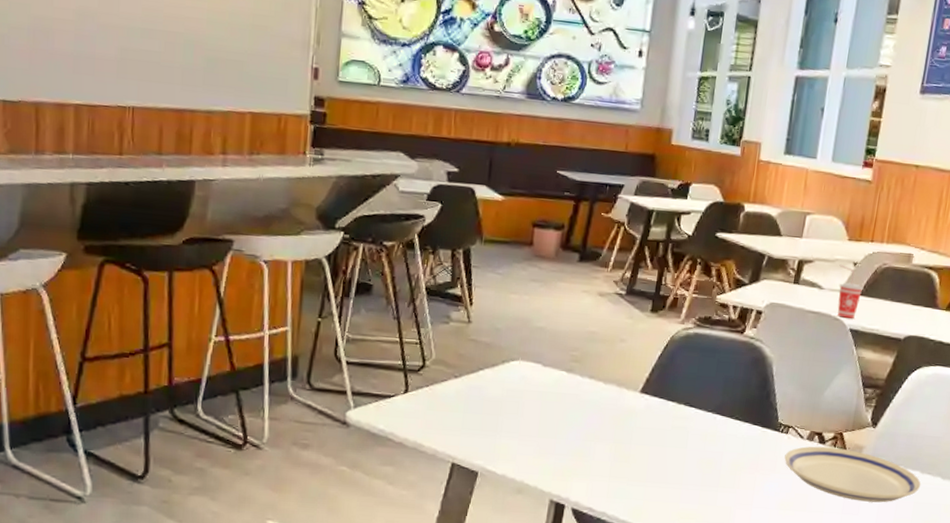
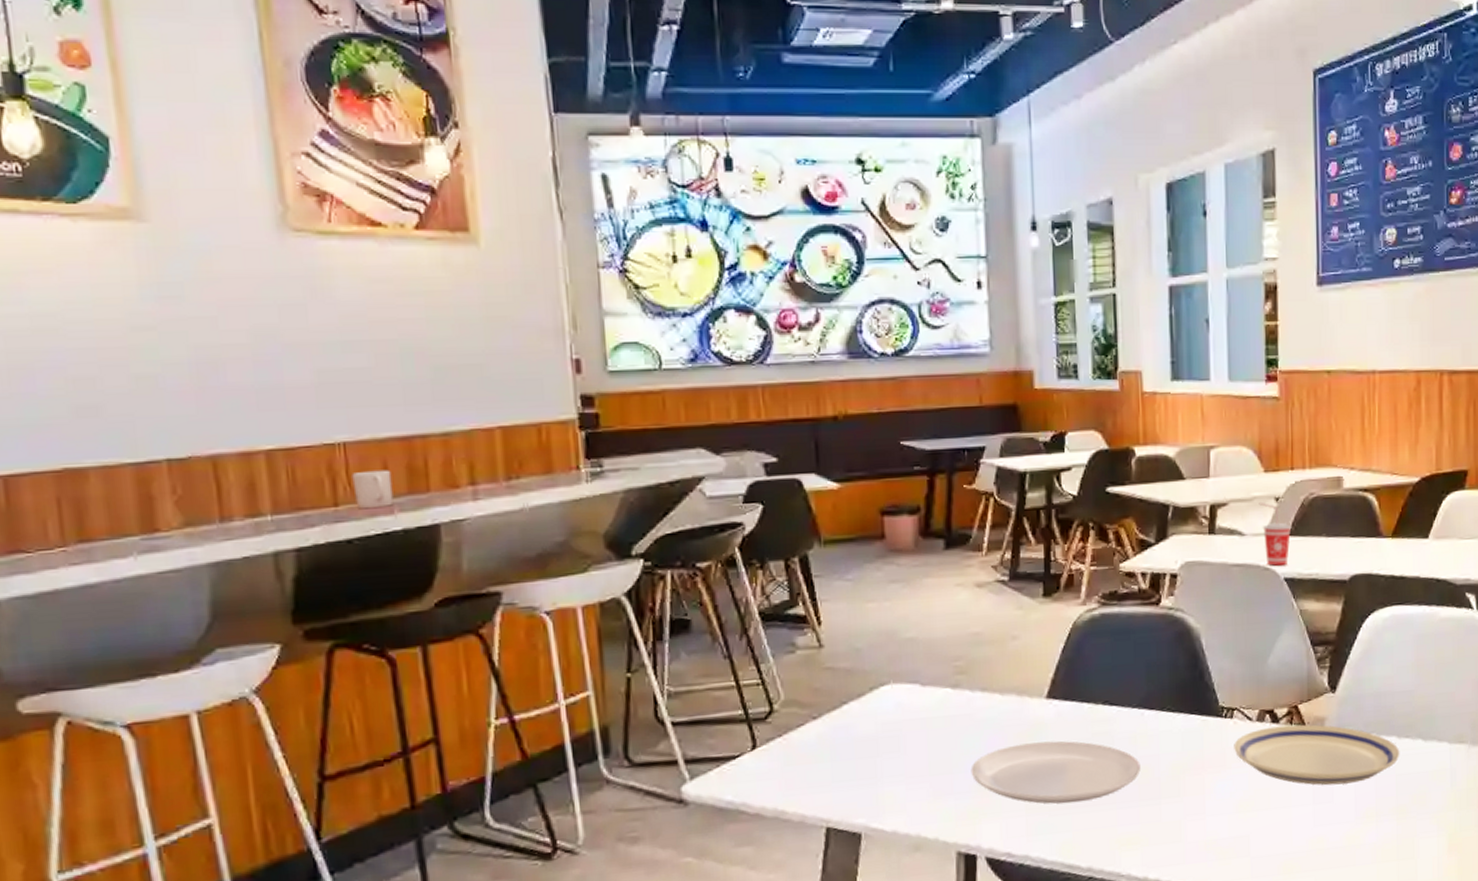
mug: none [135,131,165,162] -> present [351,469,394,510]
plate: none [571,424,707,478] -> present [970,740,1141,804]

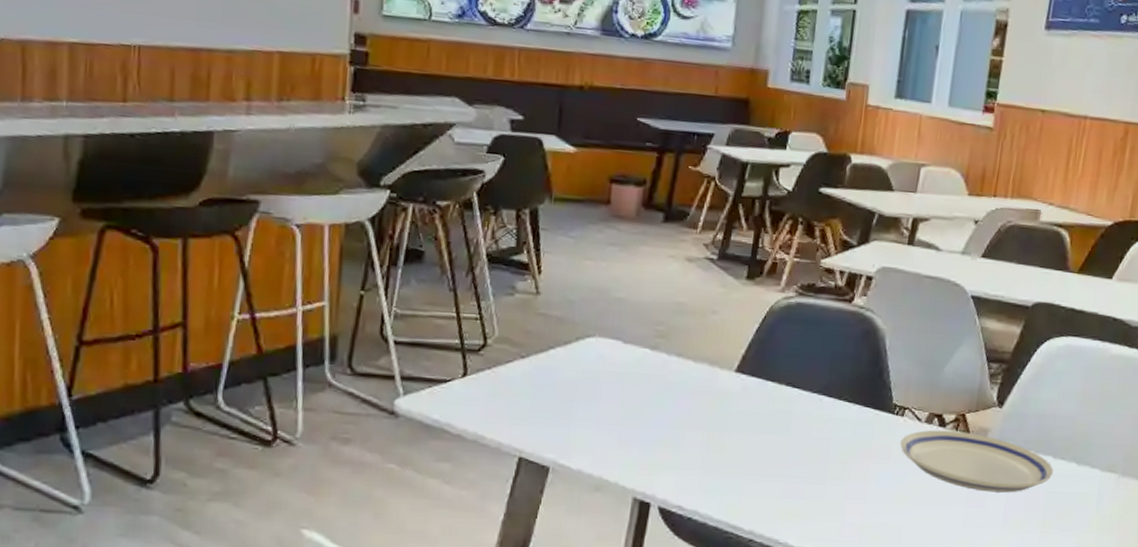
mug: present [351,469,394,510] -> none [141,74,177,110]
plate: present [970,740,1141,804] -> none [656,409,812,471]
beverage cup: present [1259,503,1292,566] -> none [957,223,986,284]

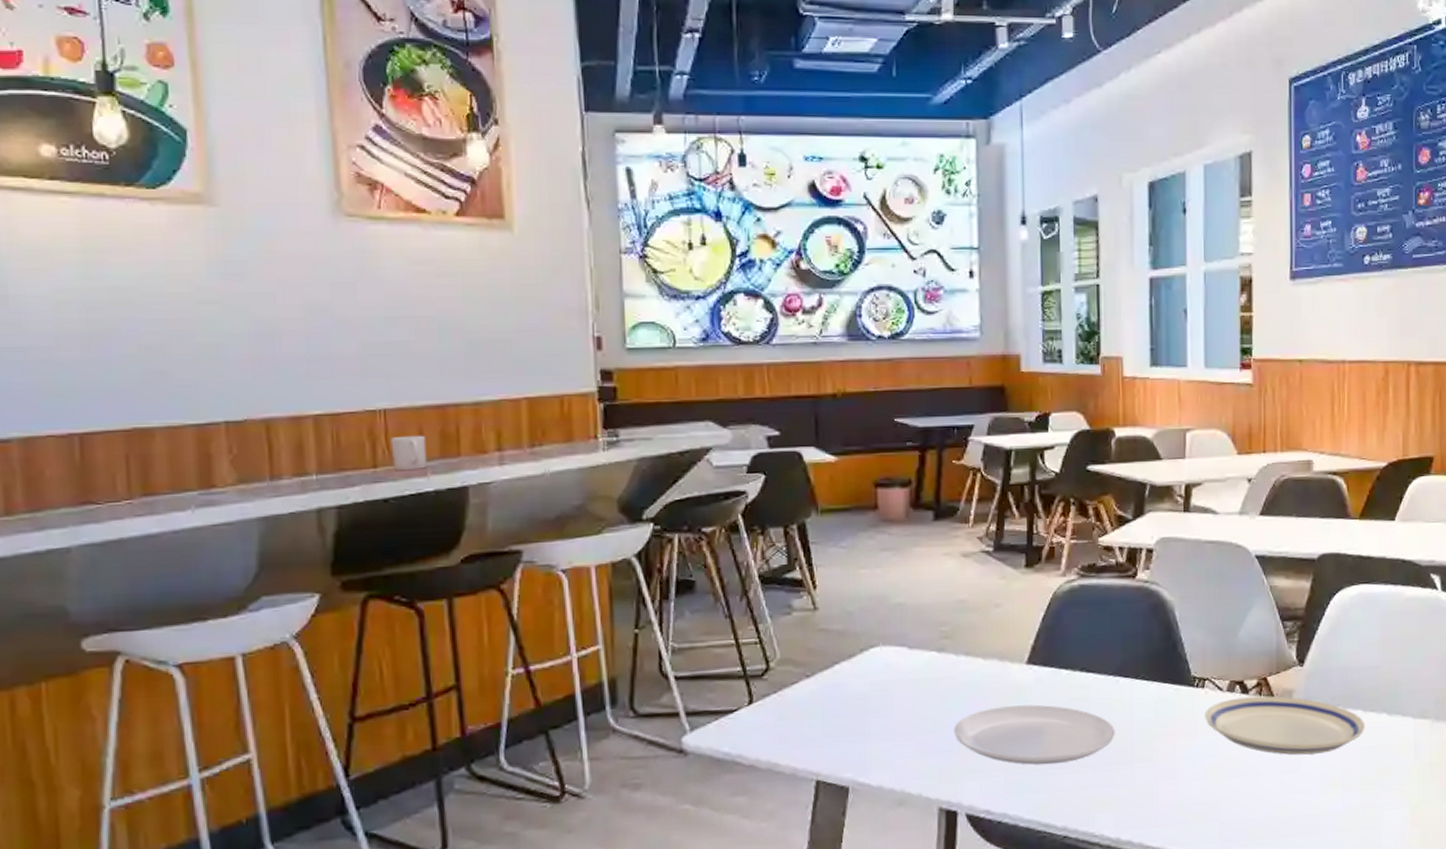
mug: none [141,74,177,110] -> present [390,435,427,471]
plate: none [656,409,812,471] -> present [953,704,1115,765]

